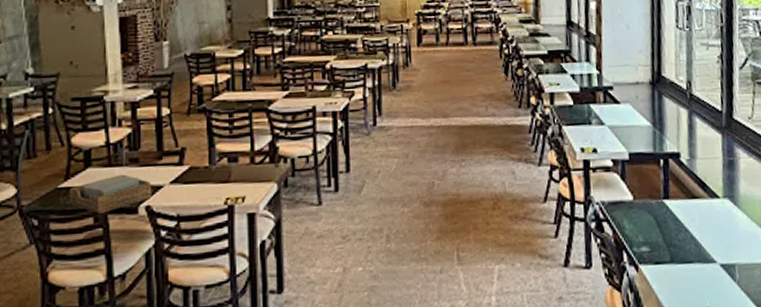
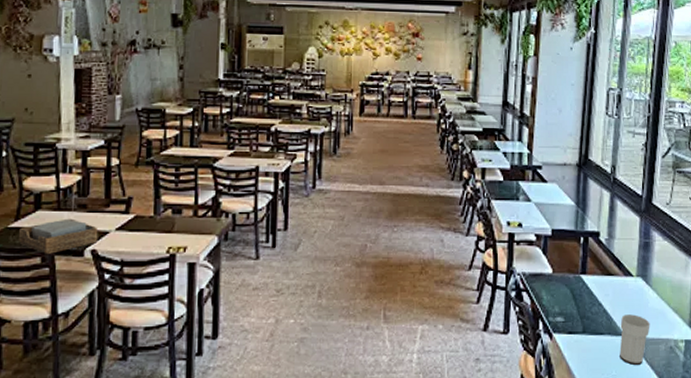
cup: none [710,239,743,294] -> present [619,314,650,365]

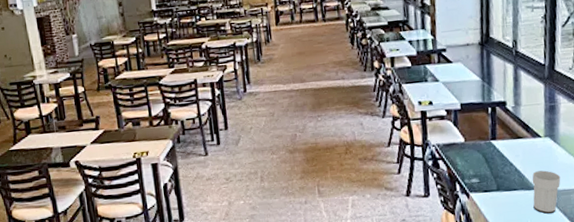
napkin holder: present [19,218,98,255] -> none [18,138,79,169]

